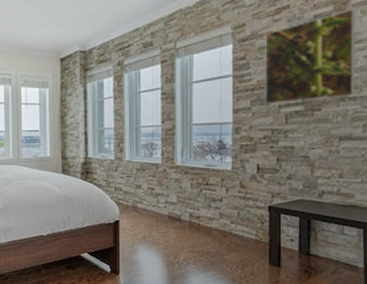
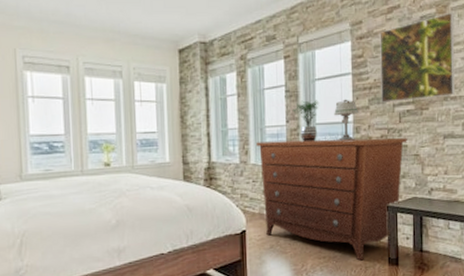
dresser: none [131,139,295,258] -> present [256,138,407,261]
potted plant: none [167,101,197,141] -> present [292,100,320,141]
table lamp: none [212,100,240,141] -> present [334,99,359,141]

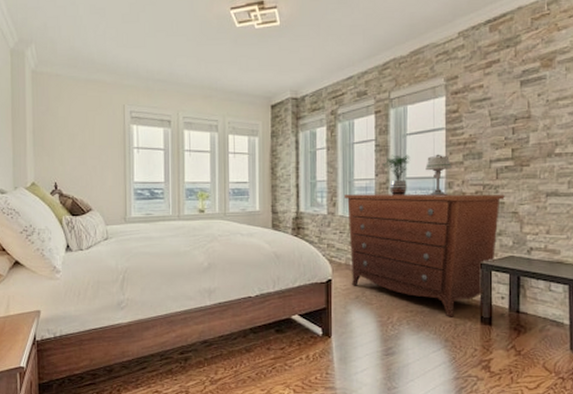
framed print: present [379,12,455,103] -> none [477,65,561,158]

